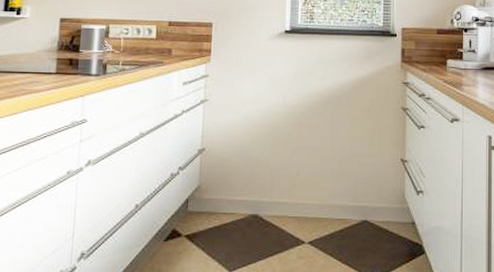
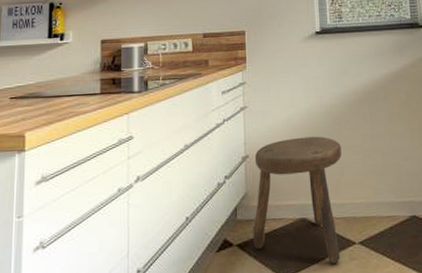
stool: none [202,135,301,261] -> present [253,136,342,265]

